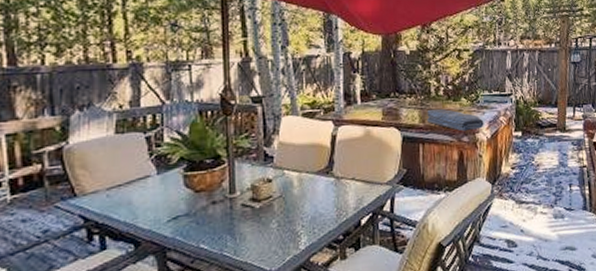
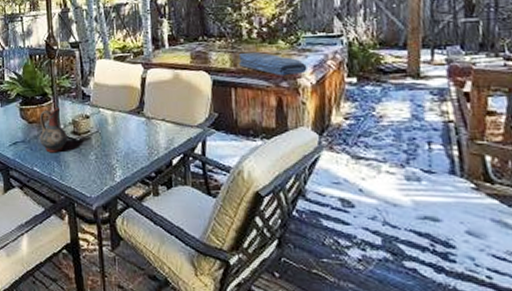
pitcher: none [208,171,245,226] -> present [39,107,68,153]

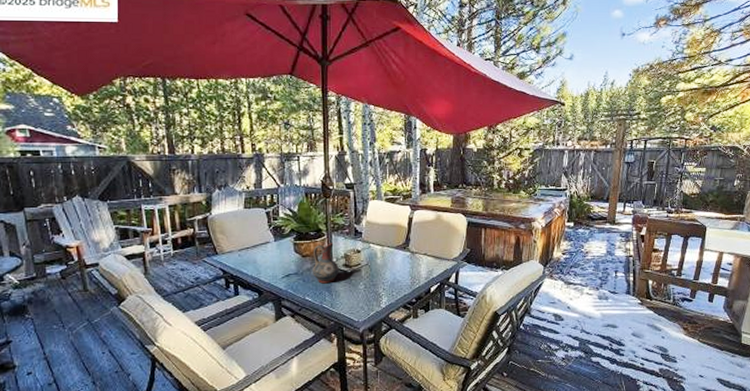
towel: present [238,52,307,76] -> none [489,199,540,220]

